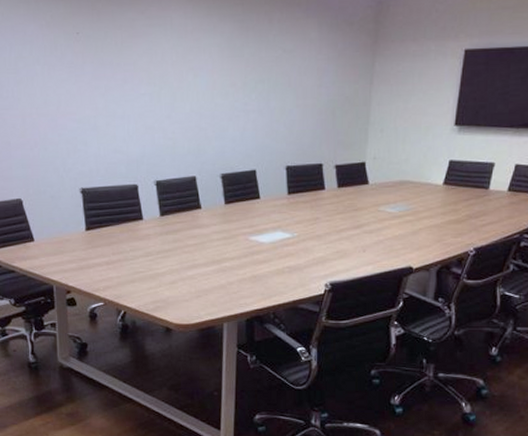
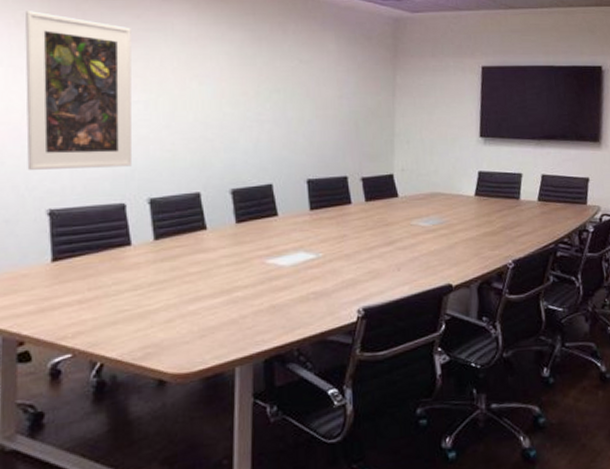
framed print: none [53,12,142,155] -> present [25,11,133,170]

